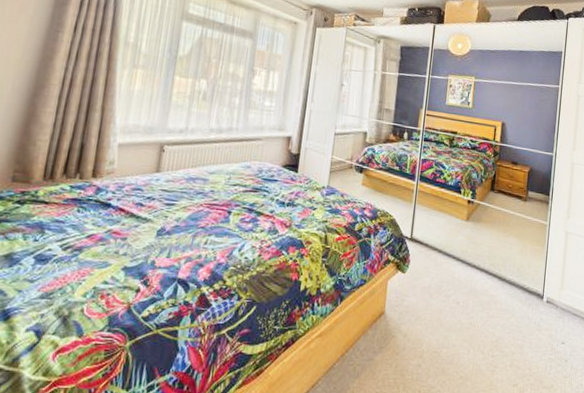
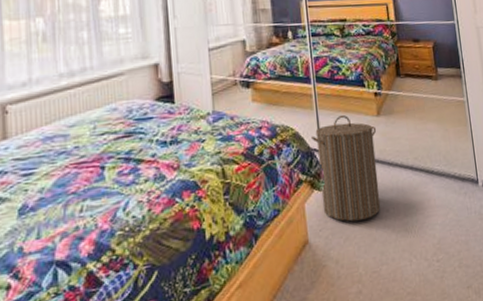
laundry hamper: none [402,213,463,306] -> present [311,114,381,222]

